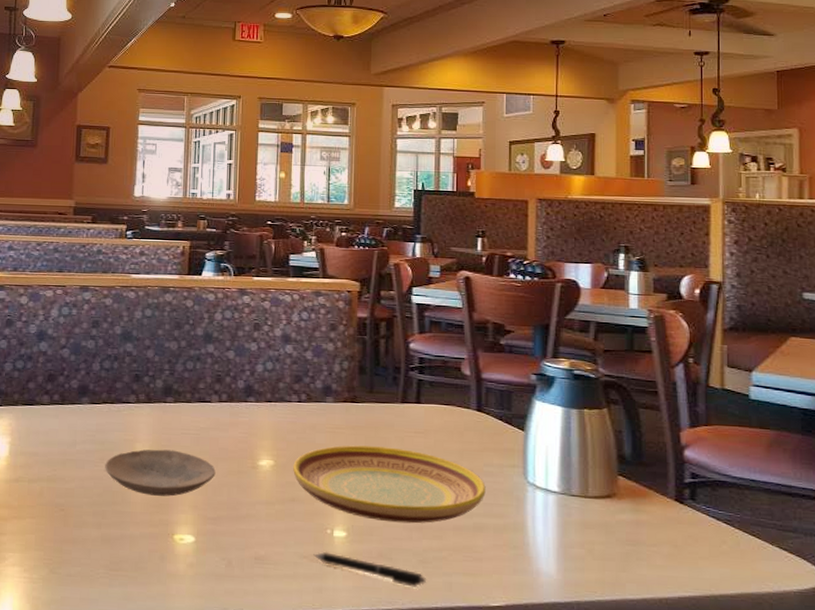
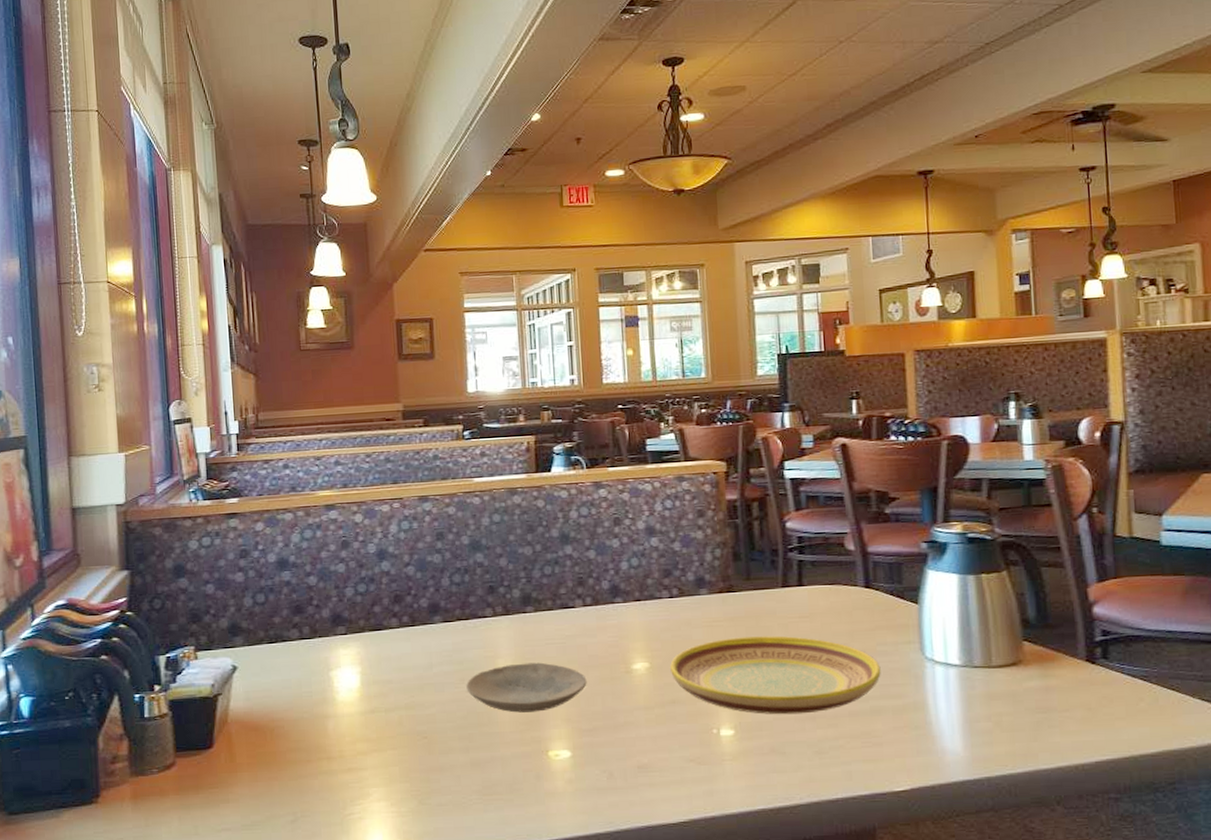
pen: present [313,551,427,588] -> none [700,752,825,782]

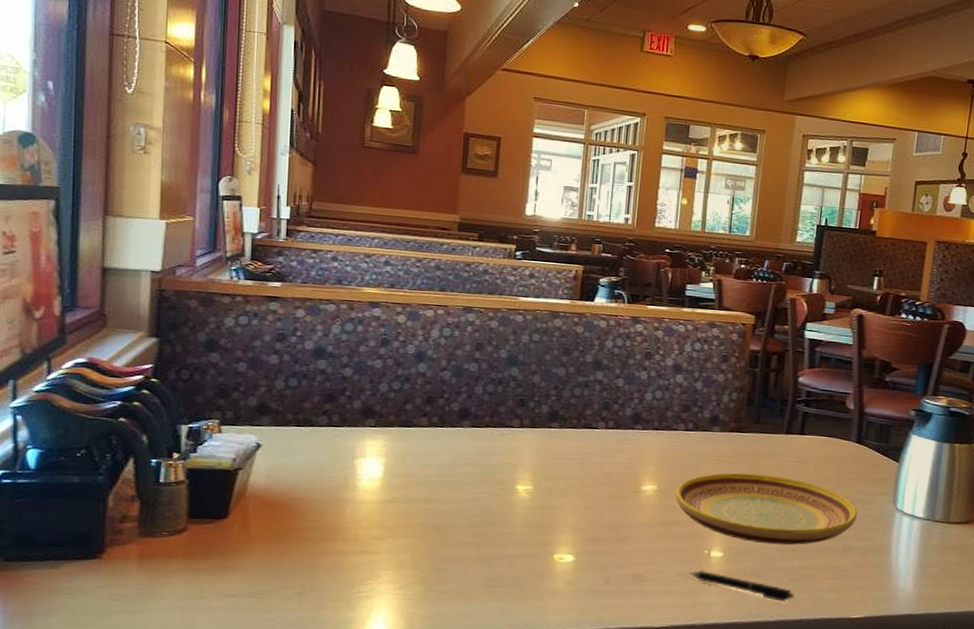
plate: present [466,662,587,713] -> none [485,473,599,518]
pen: none [700,752,825,782] -> present [690,570,795,603]

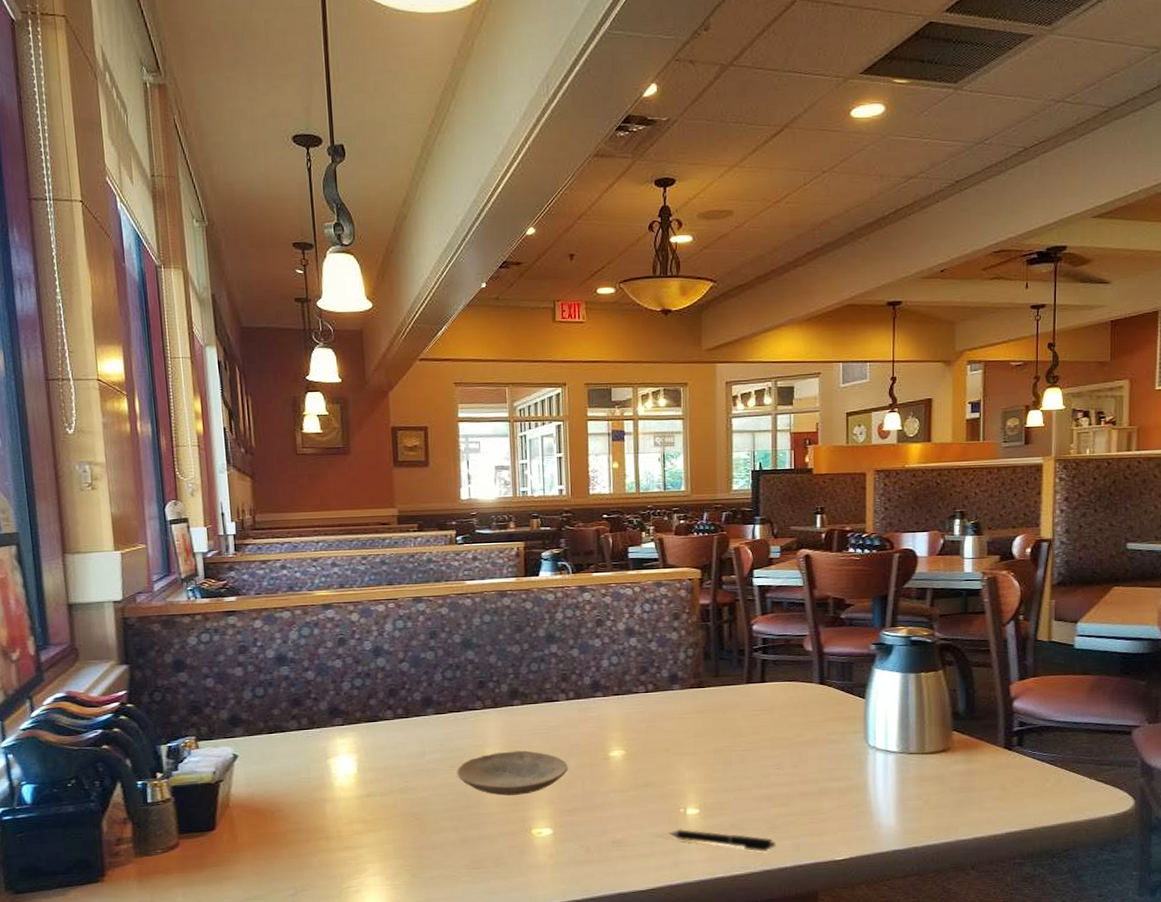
plate: none [485,473,599,518] -> present [457,750,568,796]
plate: present [675,472,858,545] -> none [644,726,830,796]

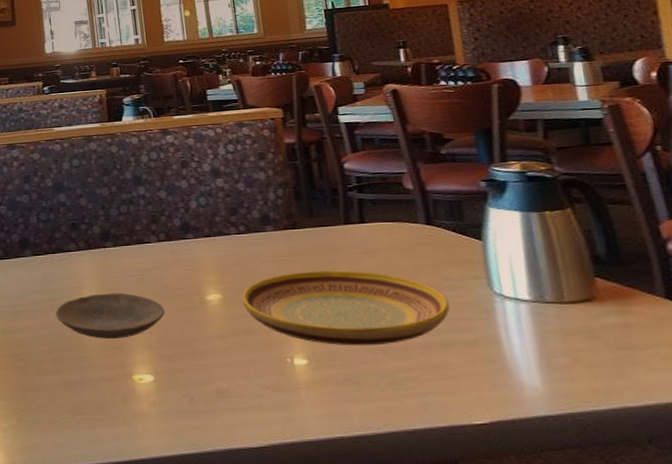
plate: none [644,726,830,796] -> present [242,270,450,346]
pen: present [668,828,777,853] -> none [276,380,400,412]

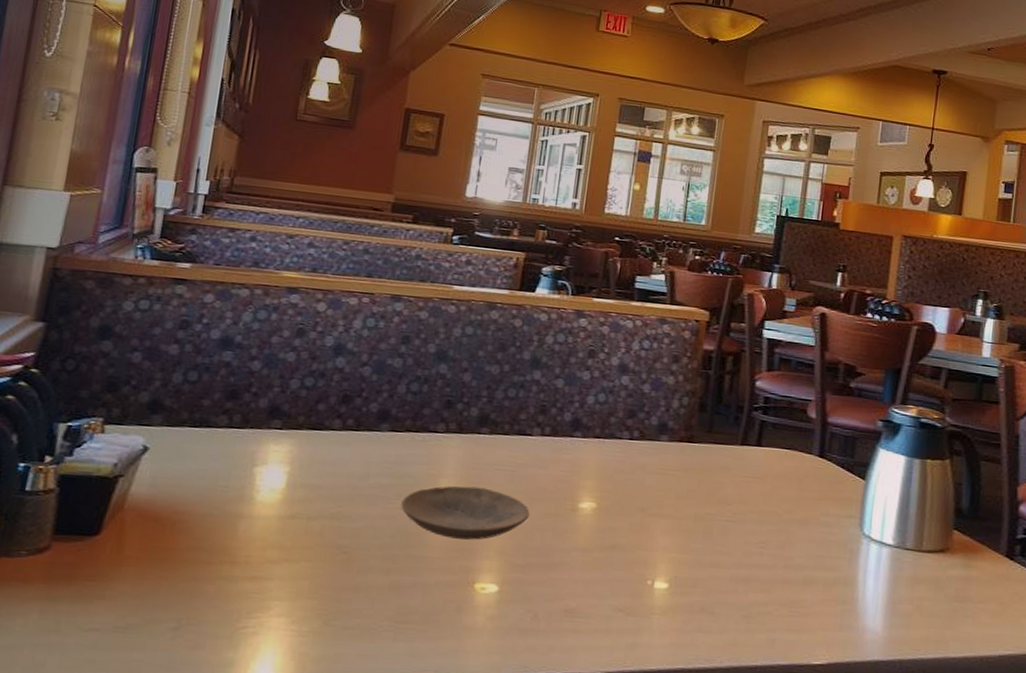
plate: present [242,270,450,346] -> none [616,489,820,576]

